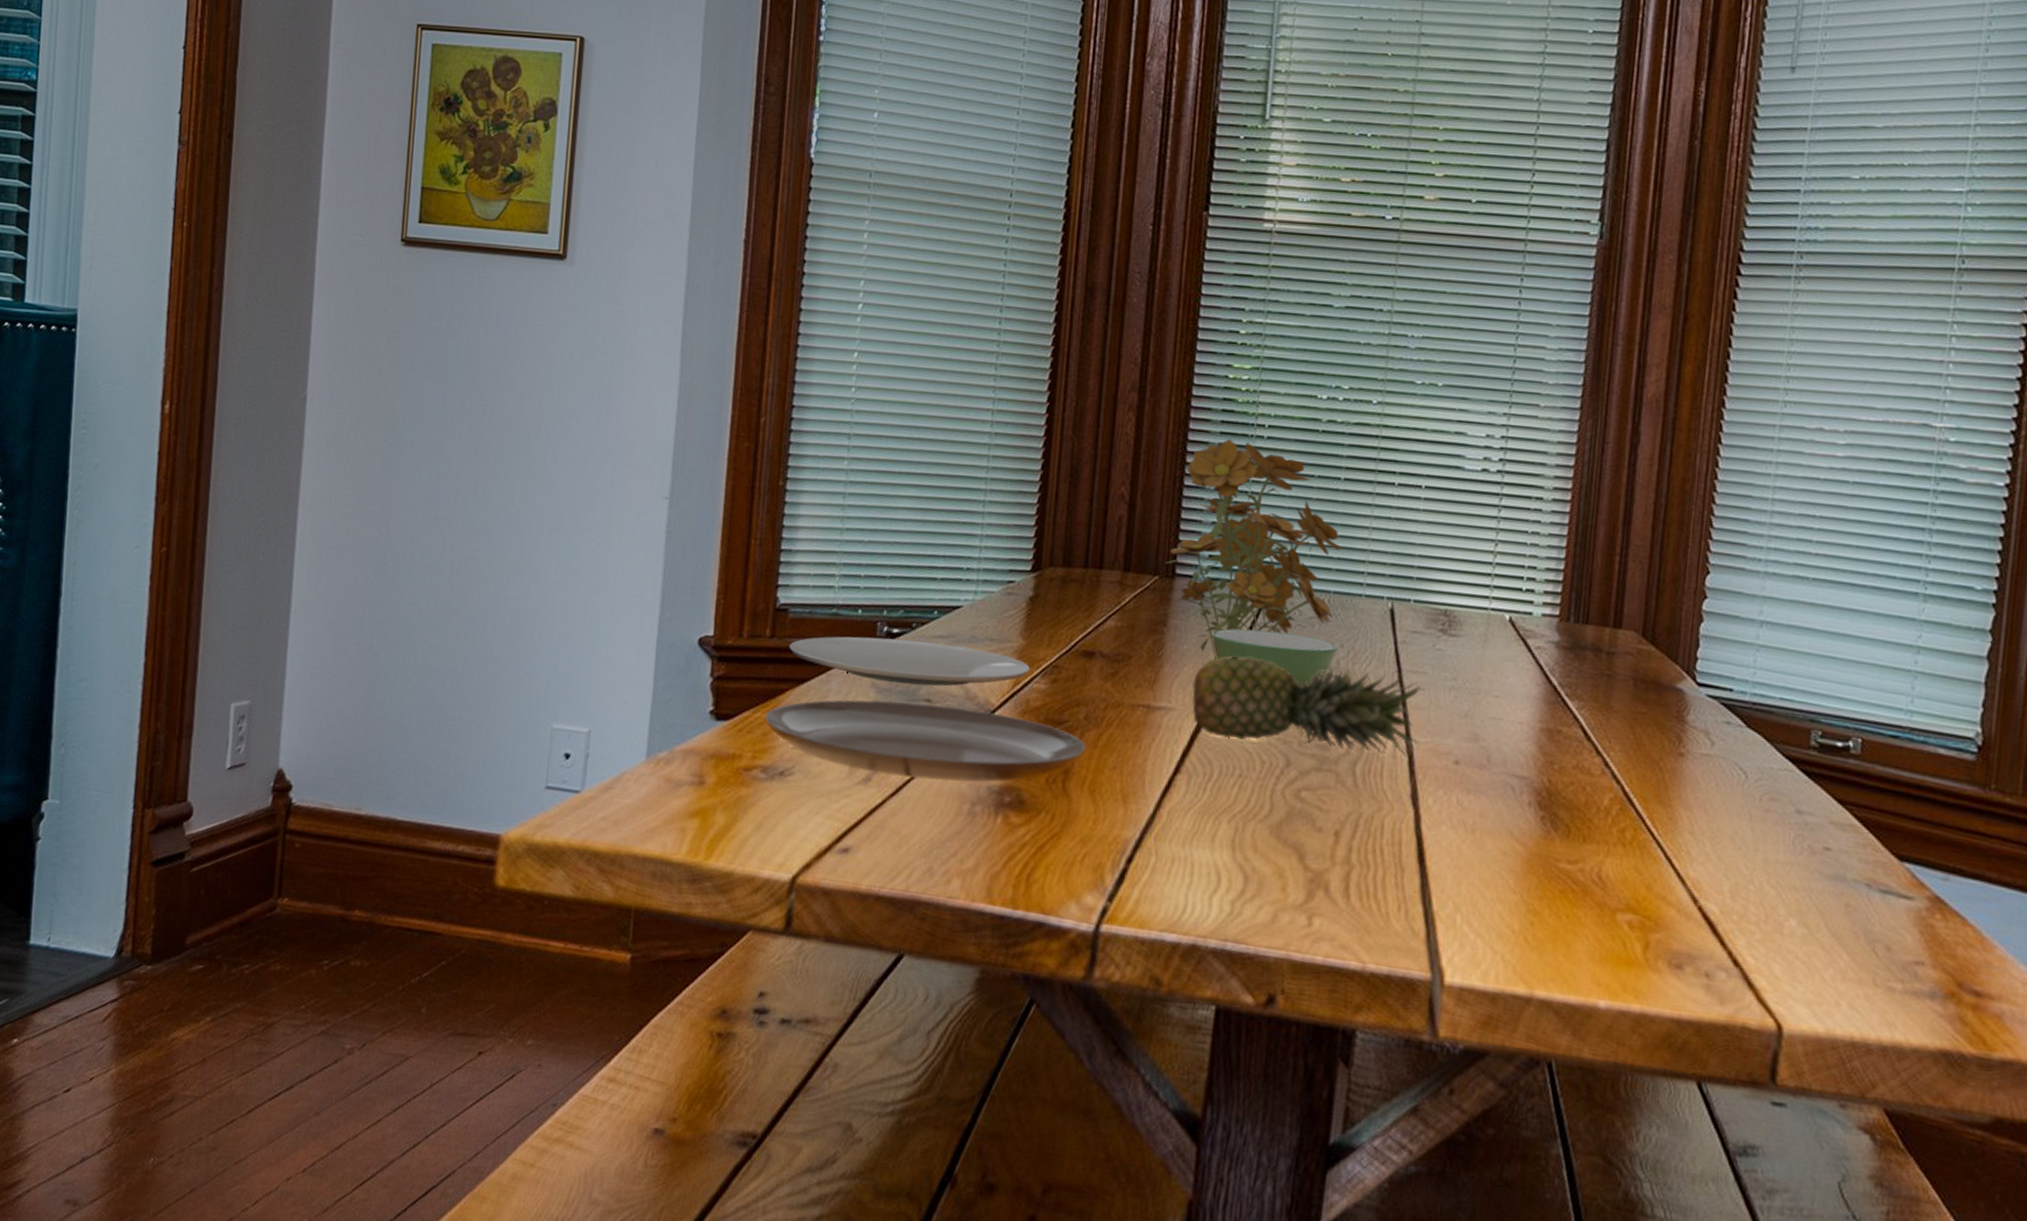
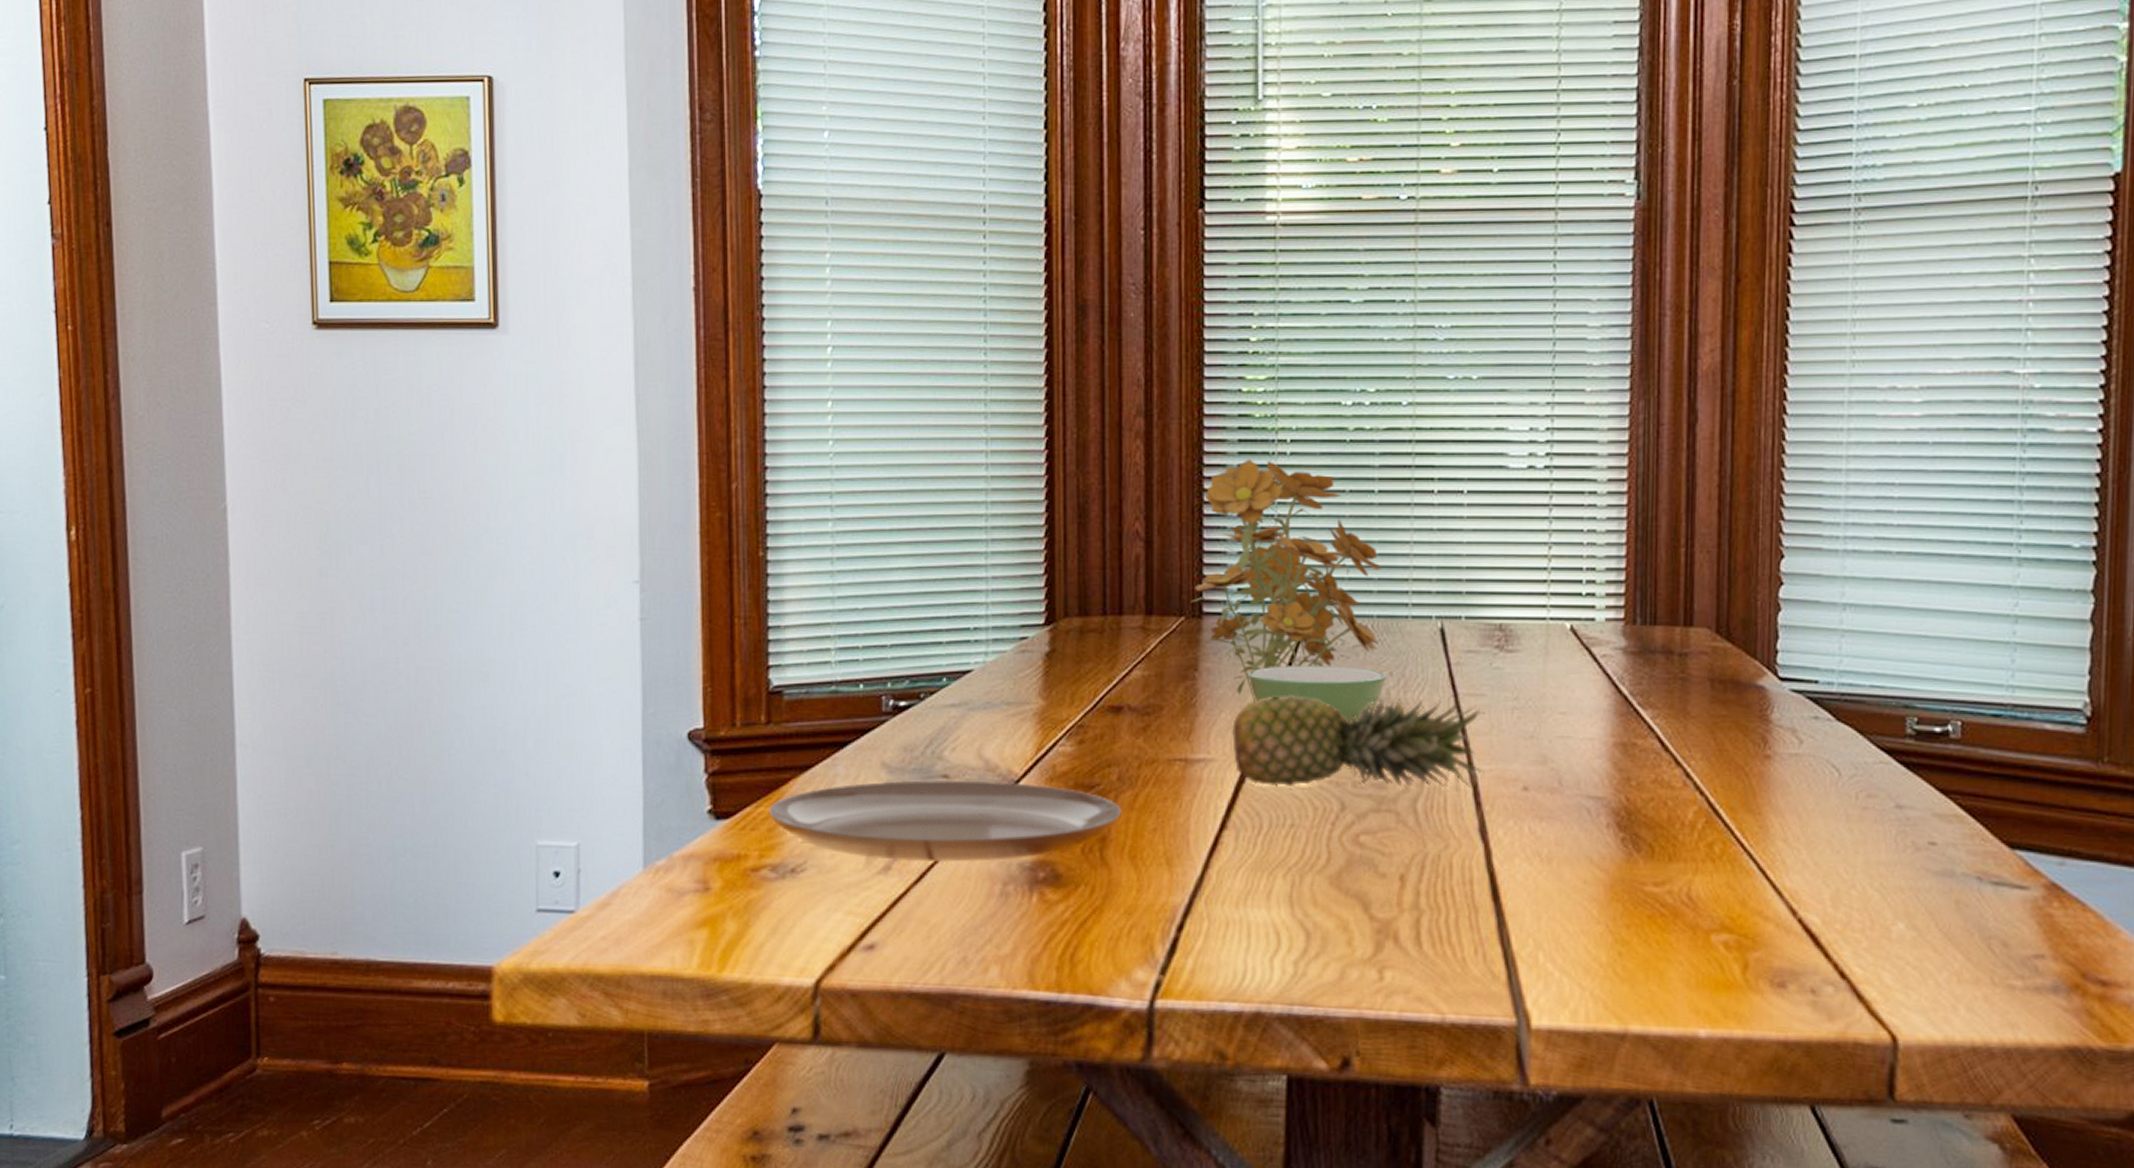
plate: present [789,636,1031,687] -> none [787,712,1054,760]

